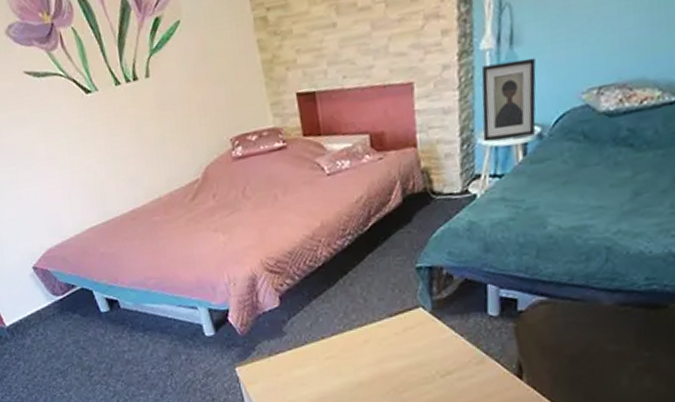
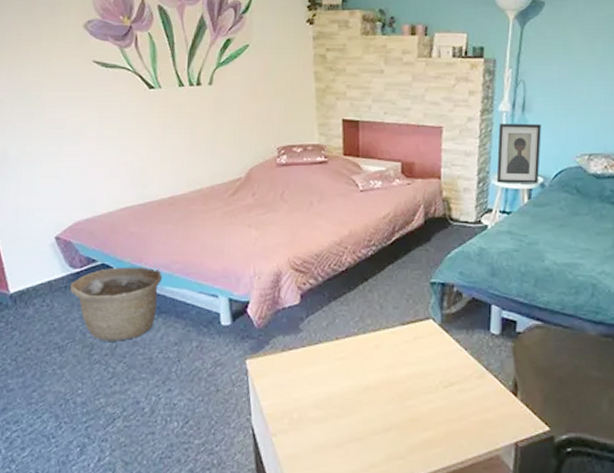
basket: none [57,286,142,363] -> present [70,267,162,341]

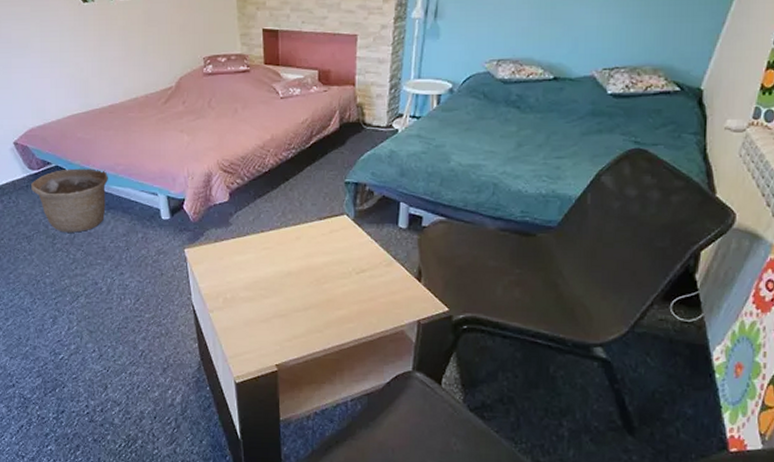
picture frame: present [496,123,541,183] -> none [407,30,452,89]

